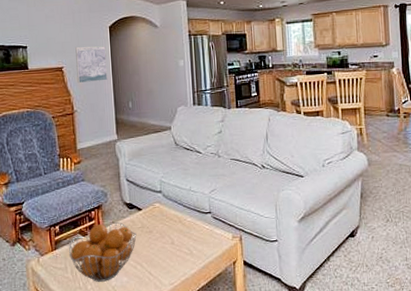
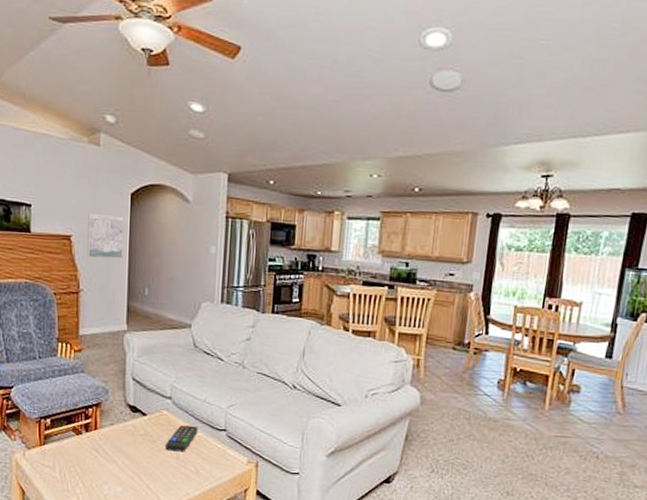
fruit basket: present [69,221,137,282] -> none [59,424,138,488]
remote control: none [161,213,187,238] -> present [166,424,198,452]

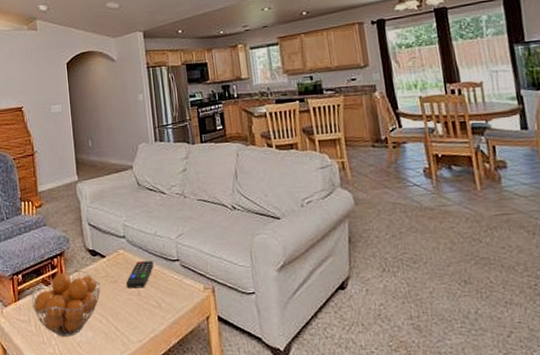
fruit basket: none [59,424,138,488] -> present [32,270,101,337]
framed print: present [87,213,124,259] -> none [34,83,67,123]

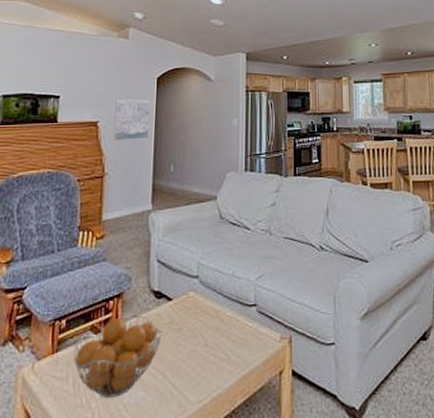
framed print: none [34,83,67,123] -> present [113,98,151,141]
remote control: present [126,260,154,289] -> none [193,304,227,338]

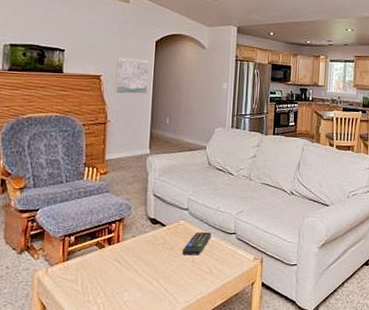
fruit basket: present [74,315,162,398] -> none [82,236,157,296]
remote control: none [193,304,227,338] -> present [182,231,212,256]

